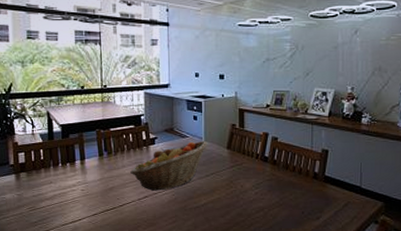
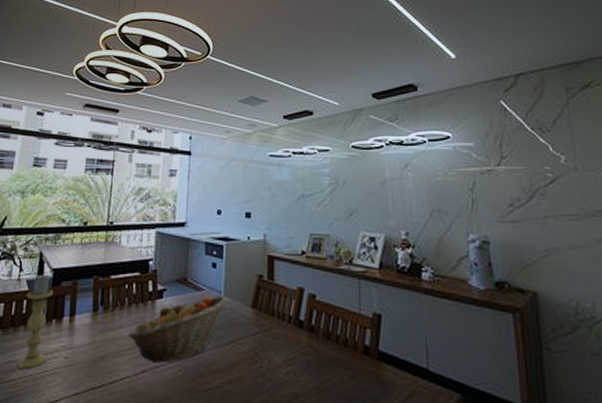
candle holder: none [42,129,66,199] -> present [16,274,54,369]

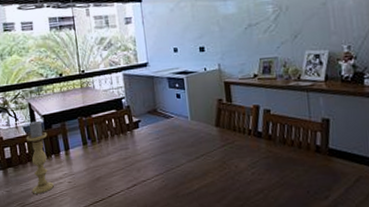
fruit basket: present [129,296,228,363] -> none [116,120,194,178]

